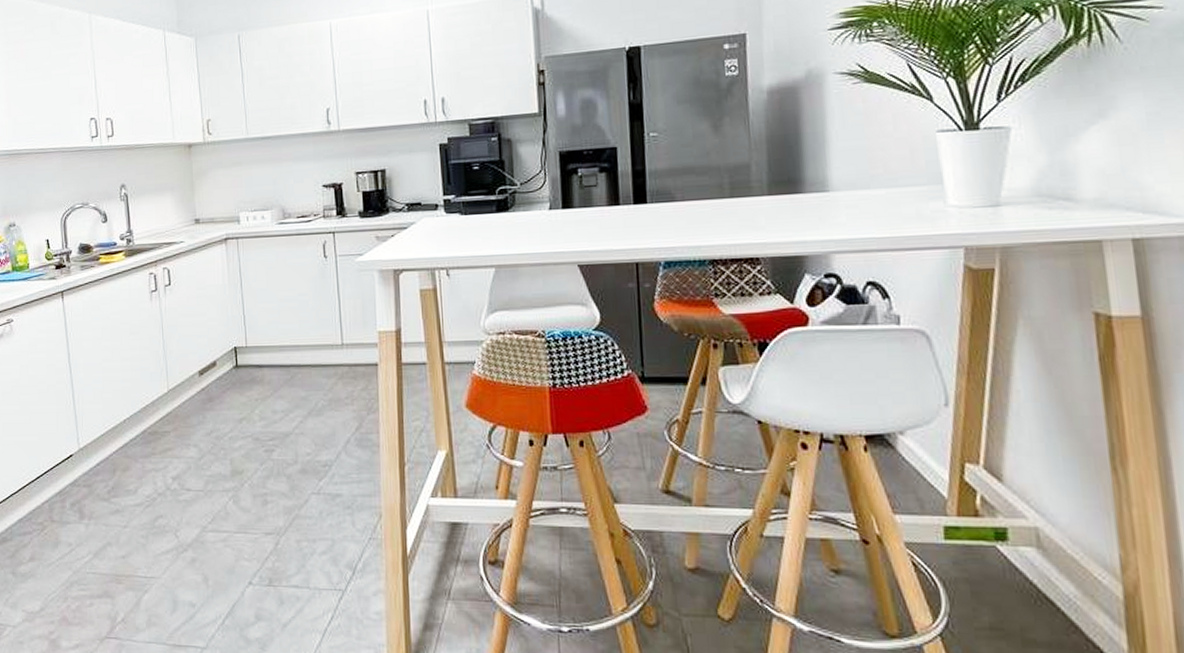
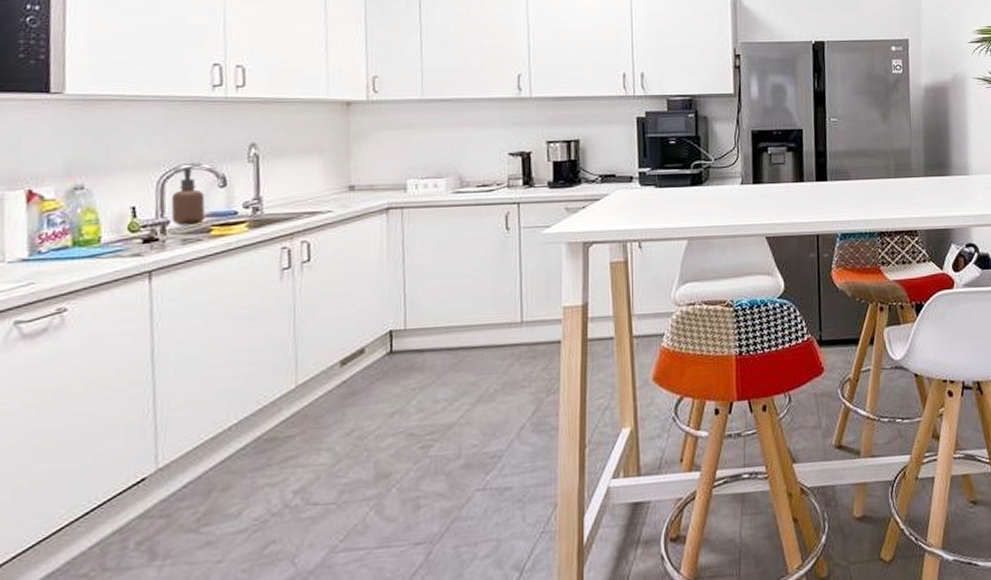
soap dispenser: none [71,206,94,254] -> present [171,167,205,225]

